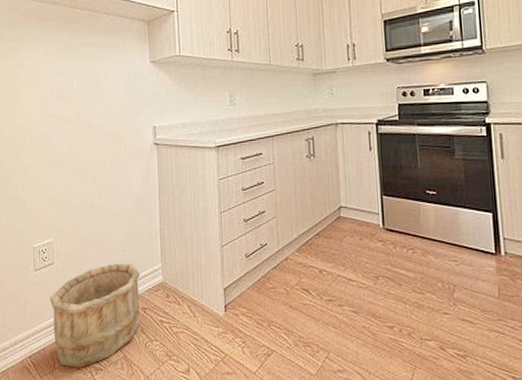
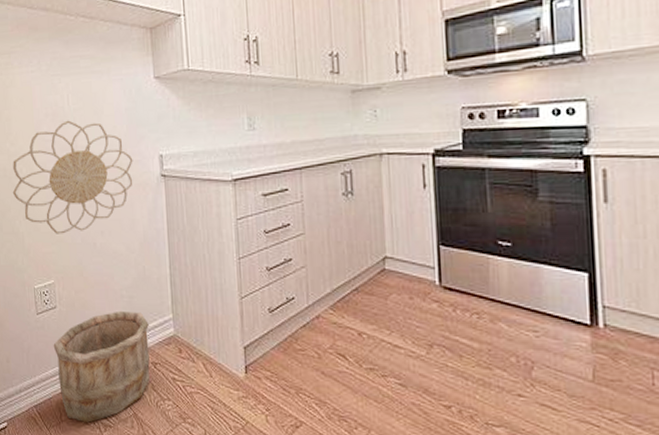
decorative wall piece: none [16,97,130,197] -> present [12,120,133,234]

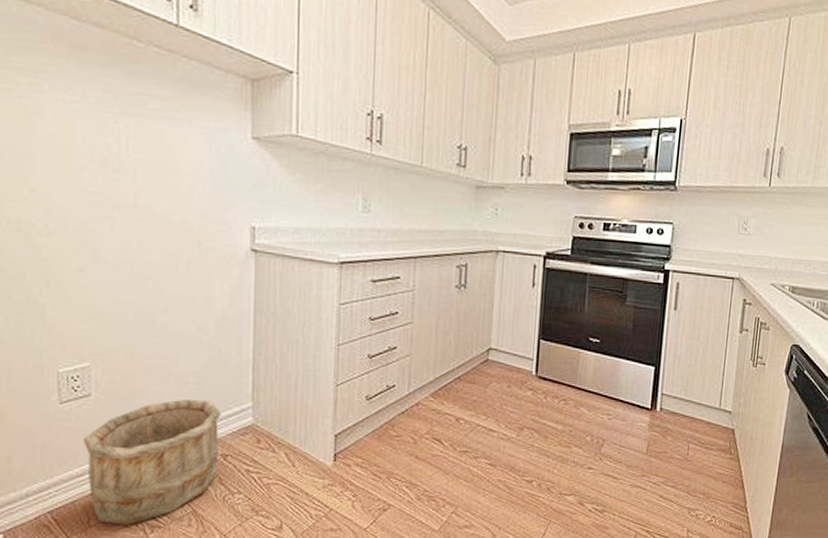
decorative wall piece: present [12,120,133,234] -> none [30,171,216,309]

